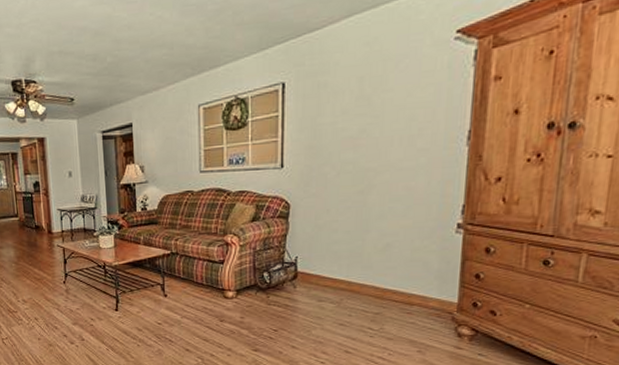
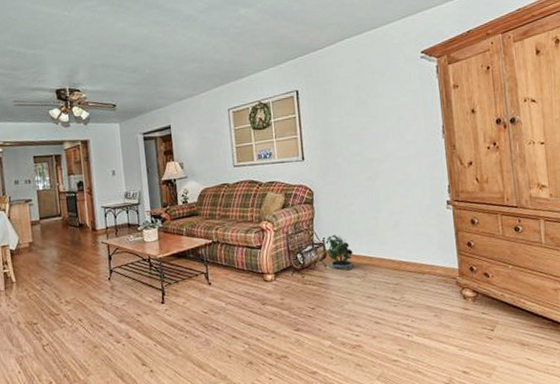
potted plant: none [296,254,330,295] -> present [325,234,354,271]

